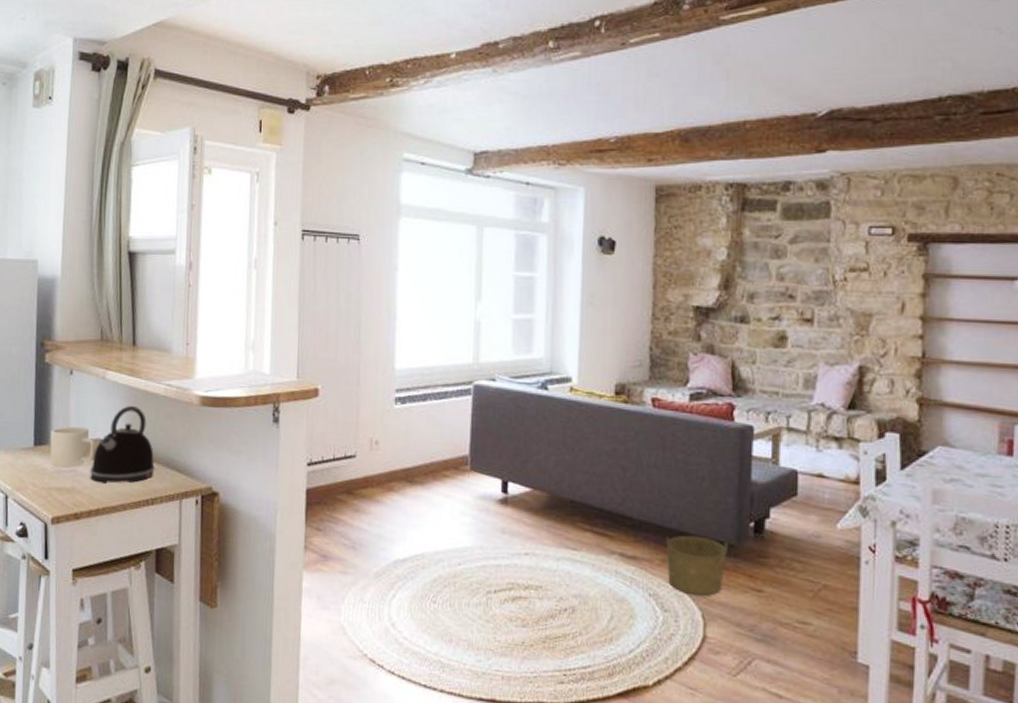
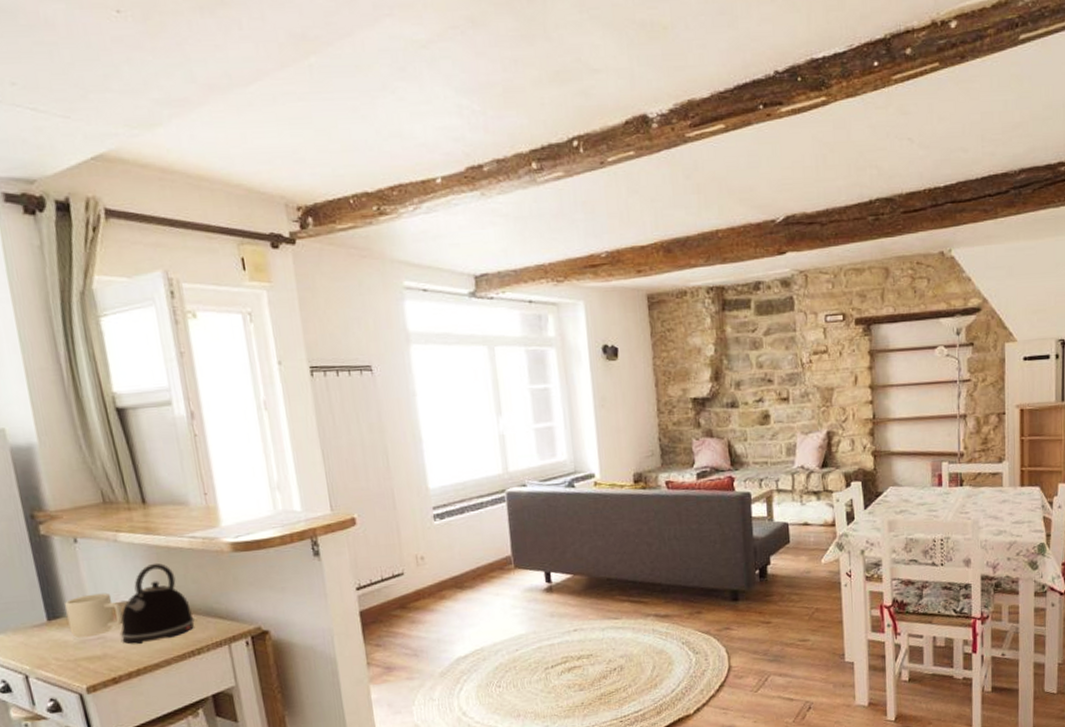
basket: present [665,535,729,596] -> none [690,588,742,637]

